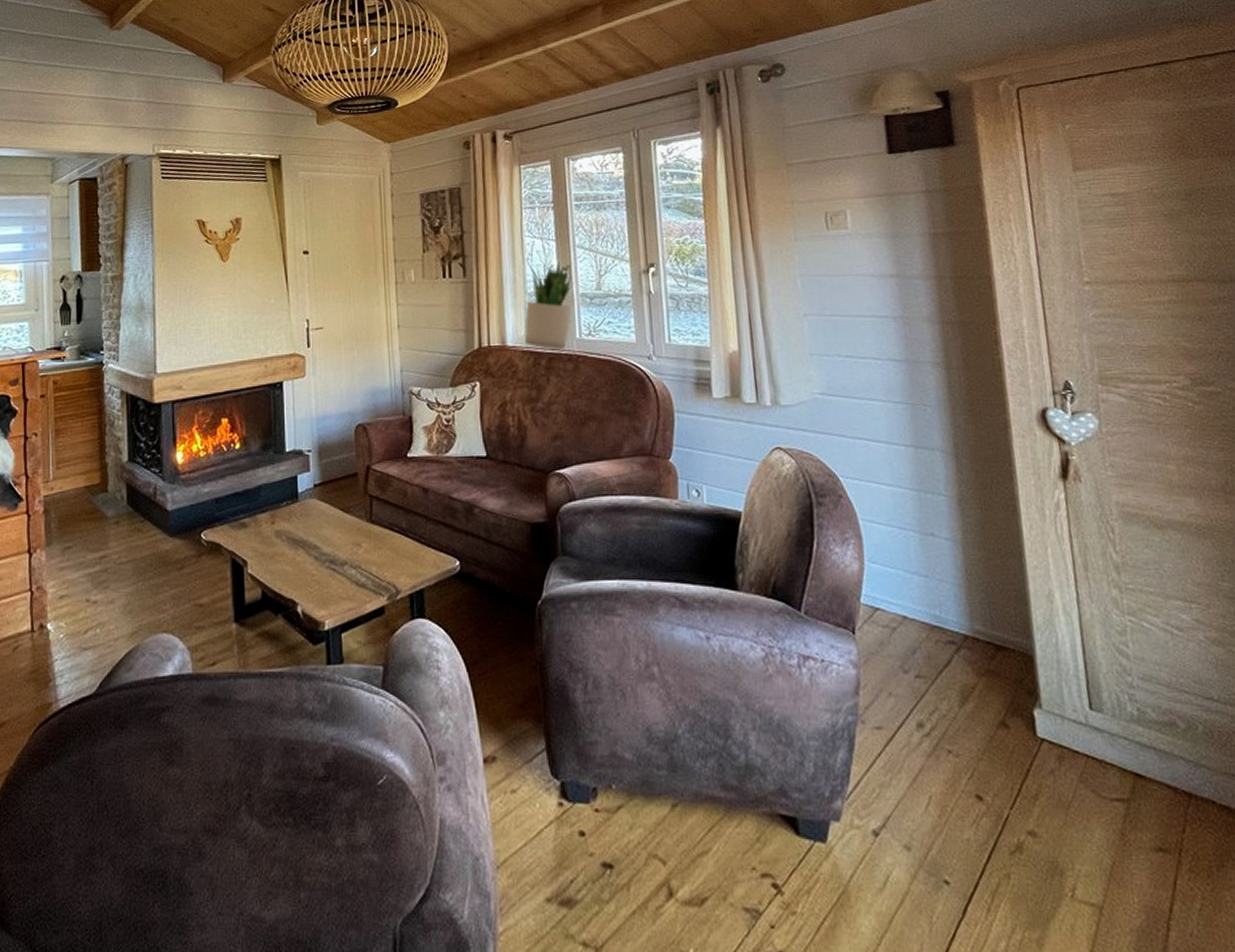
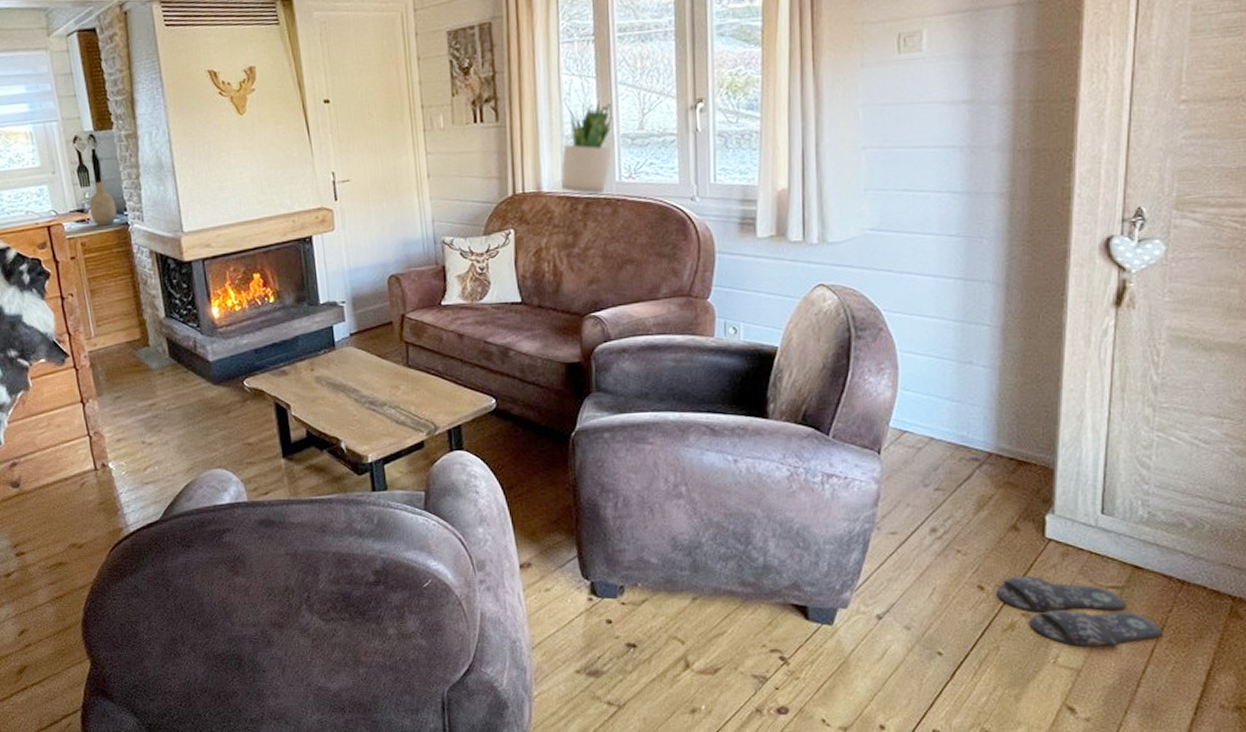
decorative vase: none [67,320,94,365] -> present [89,181,117,226]
slippers: none [996,784,1181,878] -> present [997,576,1162,648]

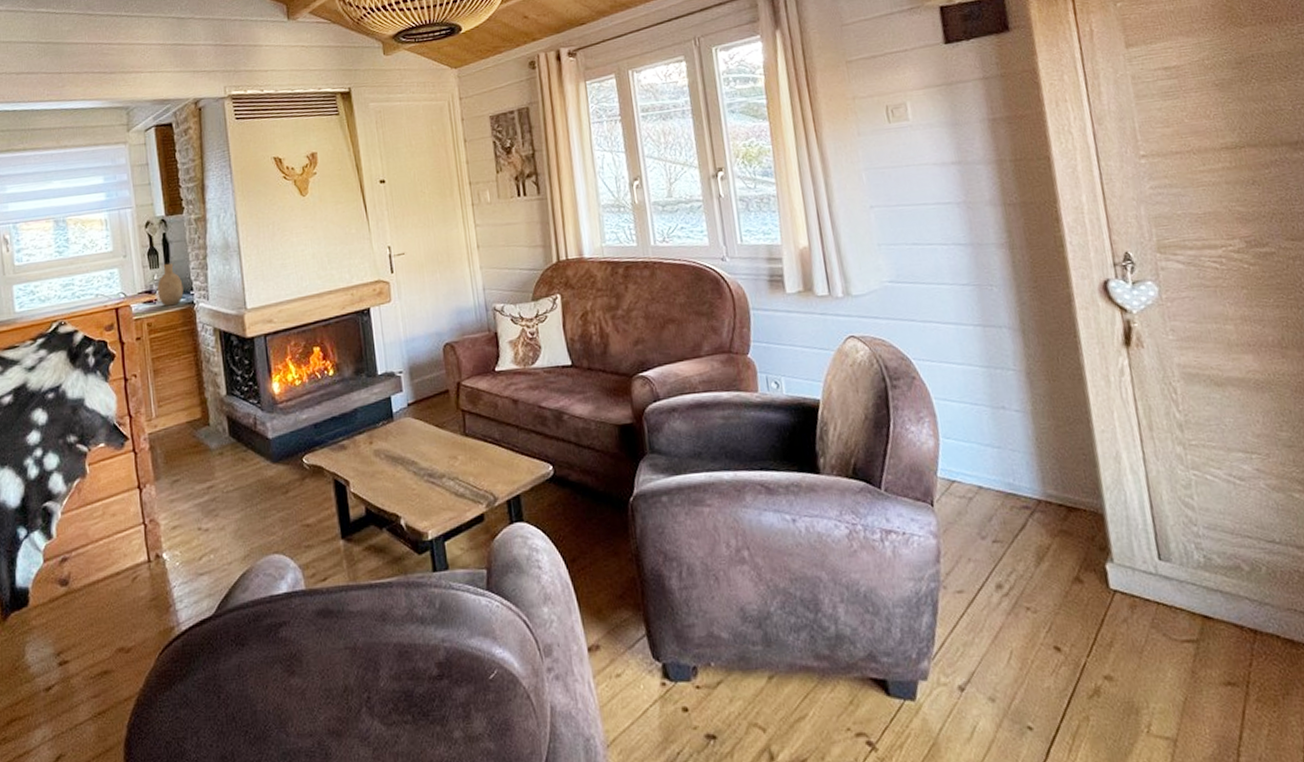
planter: present [560,101,615,194] -> none [600,173,646,258]
slippers: present [997,576,1162,648] -> none [1074,633,1249,713]

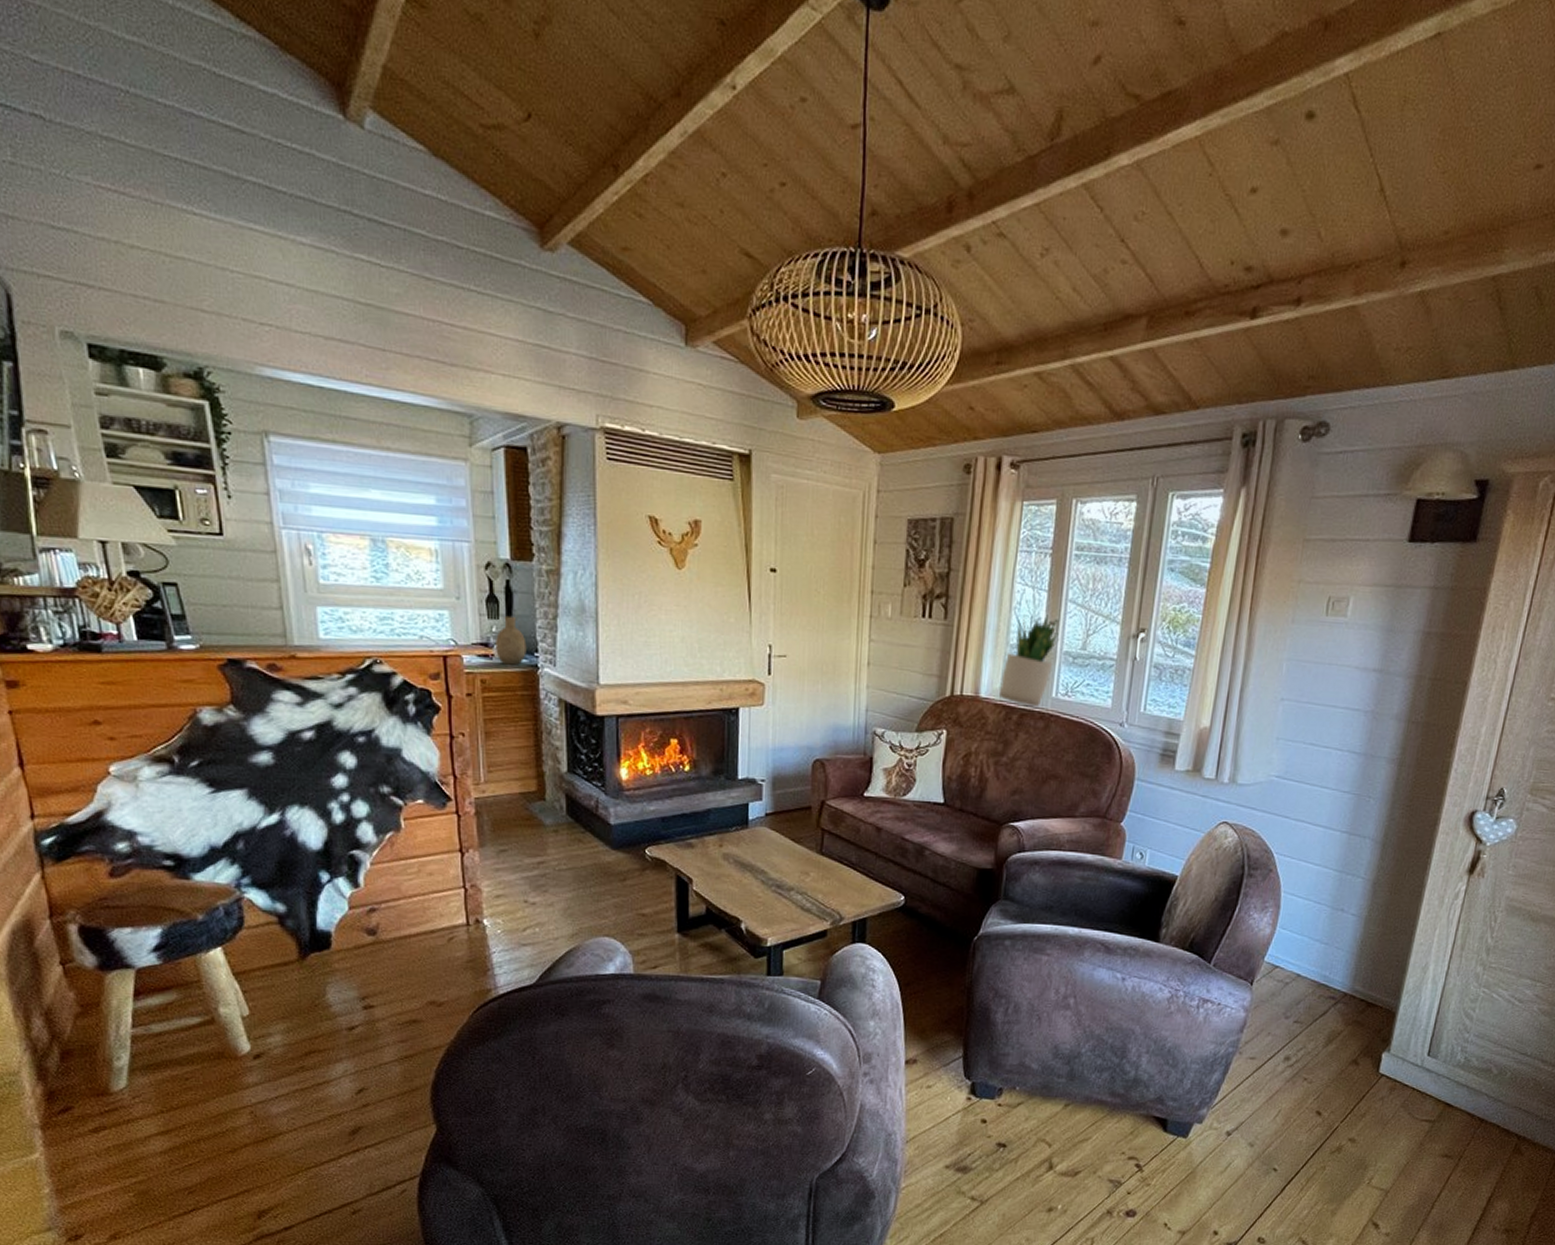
planter: none [600,173,646,258] -> present [998,615,1060,707]

